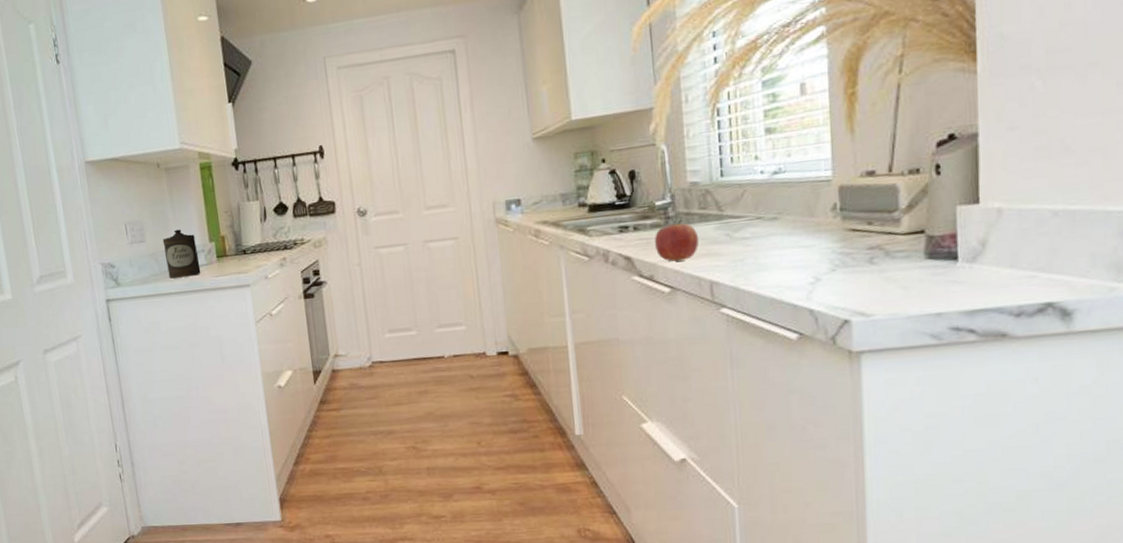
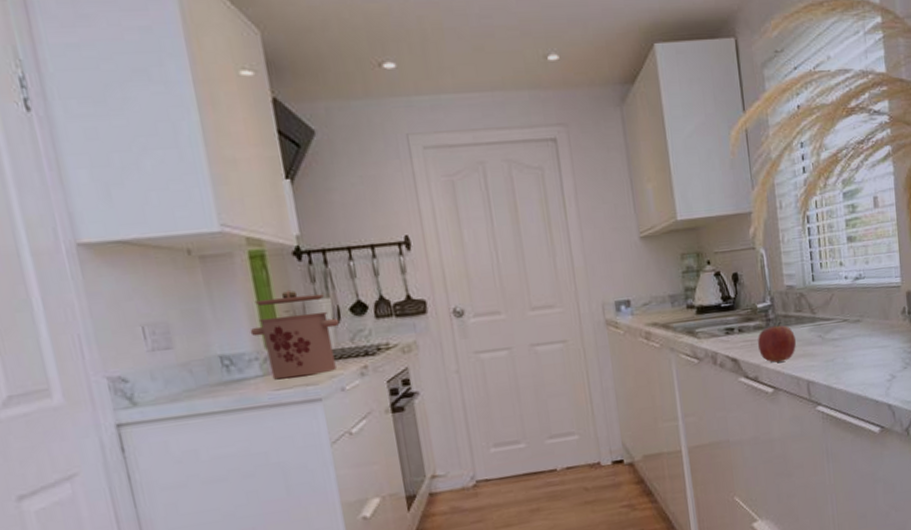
canister: present [162,229,201,279] -> none [198,332,255,394]
cooking pot: none [199,194,266,268] -> present [250,289,340,380]

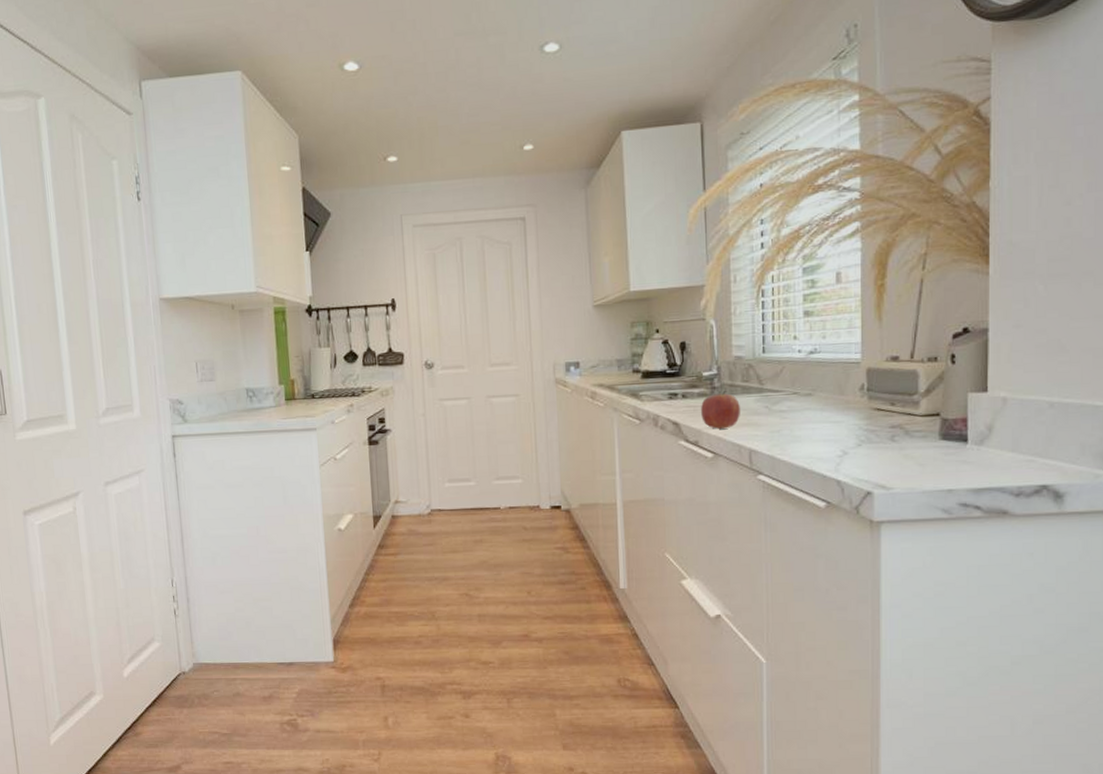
cooking pot: present [250,289,340,380] -> none [269,339,335,411]

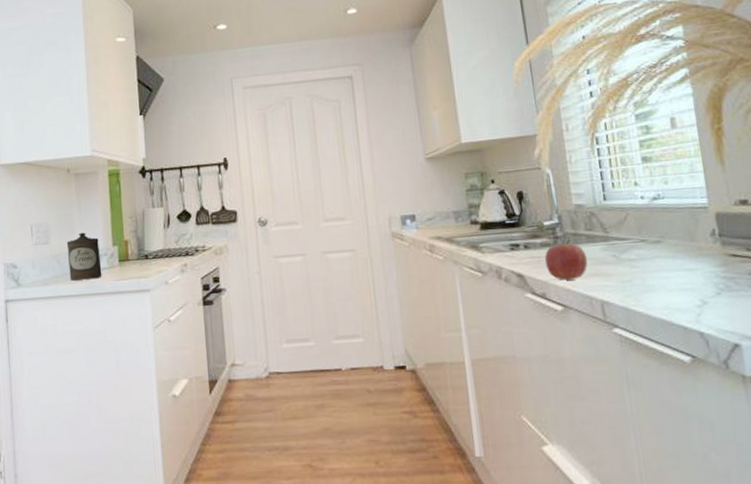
canister: none [232,370,269,418] -> present [66,232,102,281]

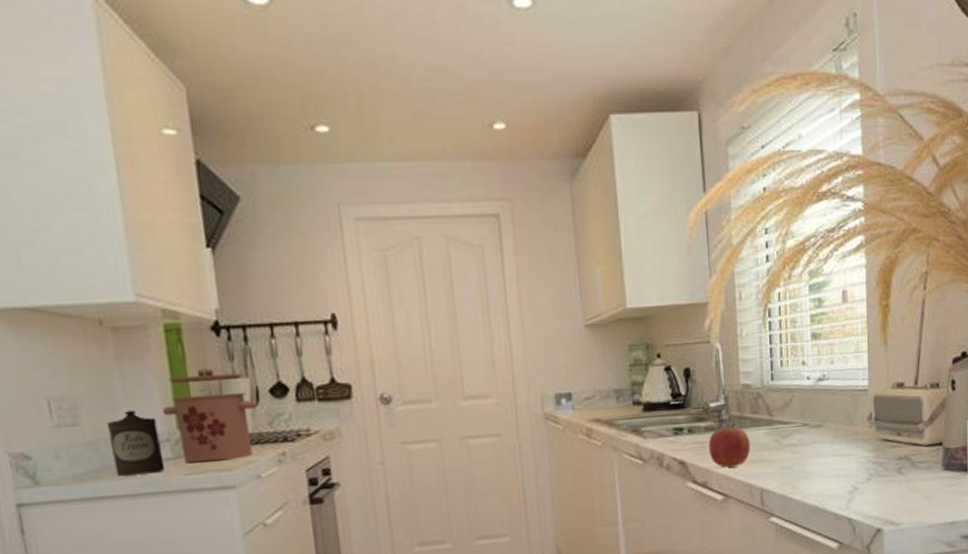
cooking pot: none [103,200,169,272] -> present [162,367,258,464]

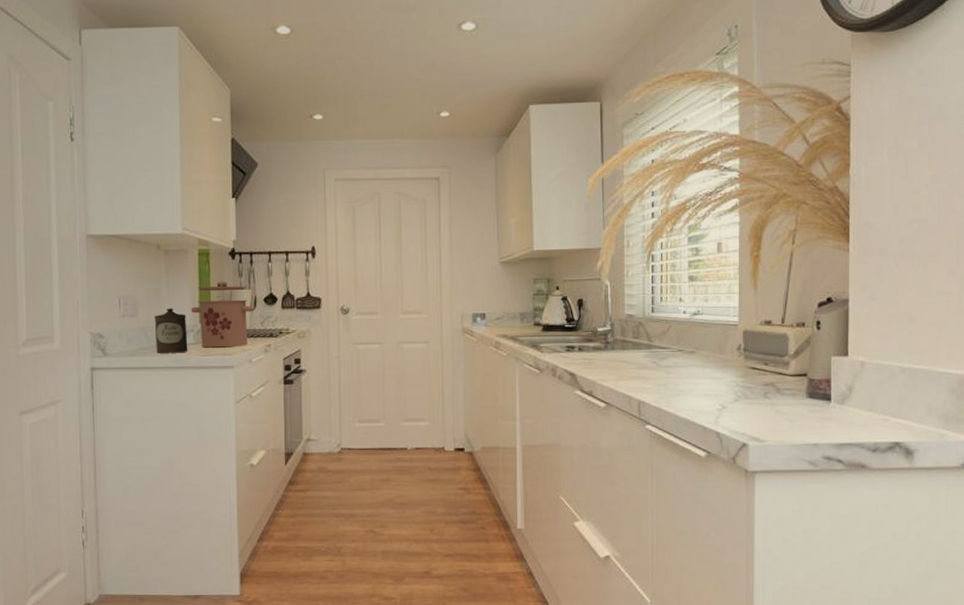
fruit: present [708,422,751,468] -> none [594,345,632,381]

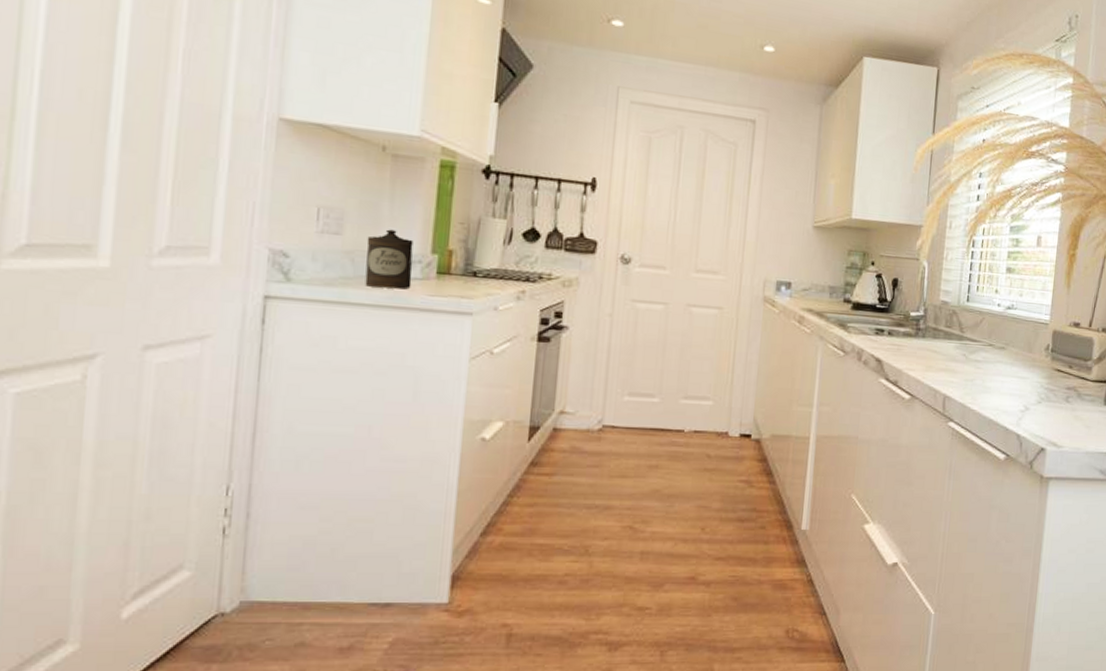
cooking pot: present [191,280,255,348] -> none [421,203,510,290]

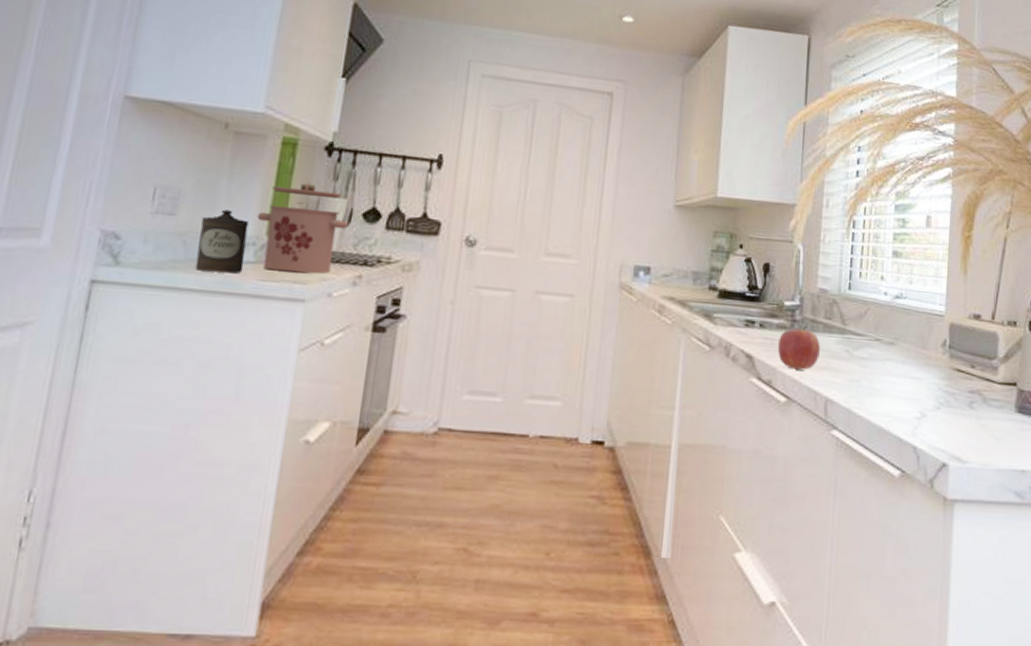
cooking pot: none [421,203,510,290] -> present [257,182,349,274]
fruit: none [903,332,941,372] -> present [777,325,821,370]

